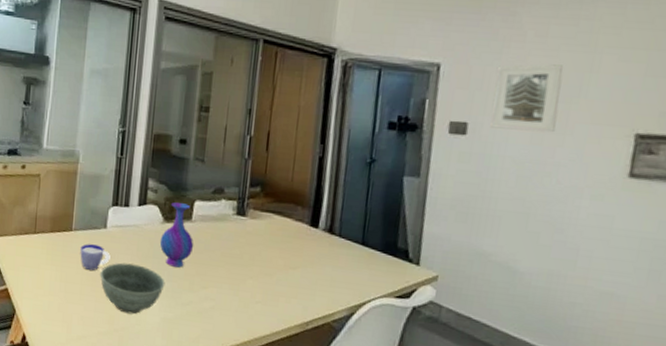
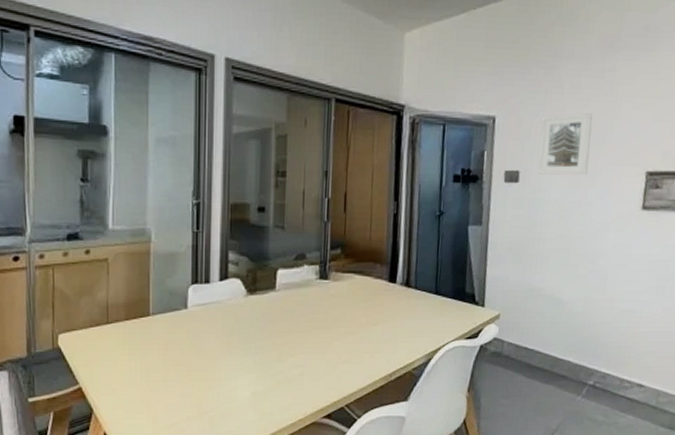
cup: present [80,244,111,271] -> none [160,327,194,356]
bowl: present [99,262,165,314] -> none [184,342,253,393]
vase: present [159,202,194,268] -> none [244,273,280,339]

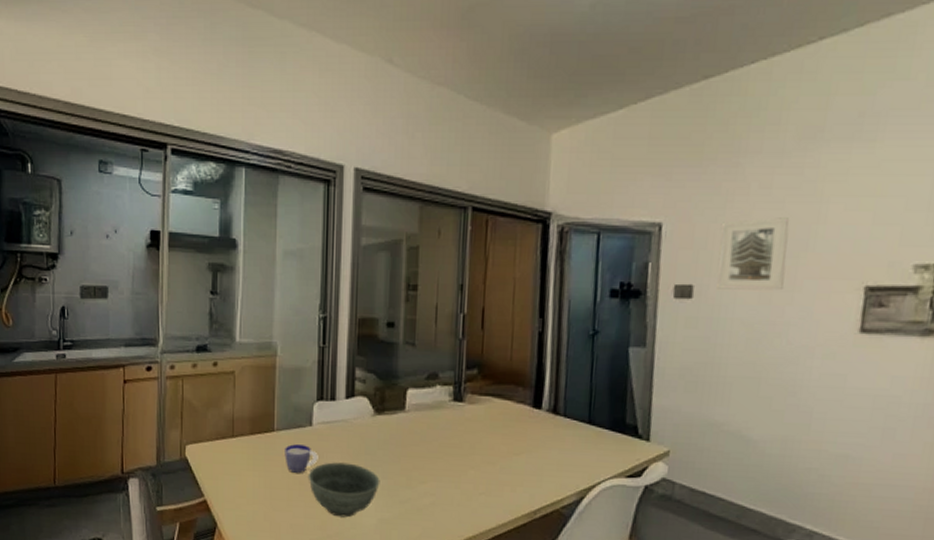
cup: none [160,327,194,356] -> present [285,444,318,474]
bowl: none [184,342,253,393] -> present [308,462,380,518]

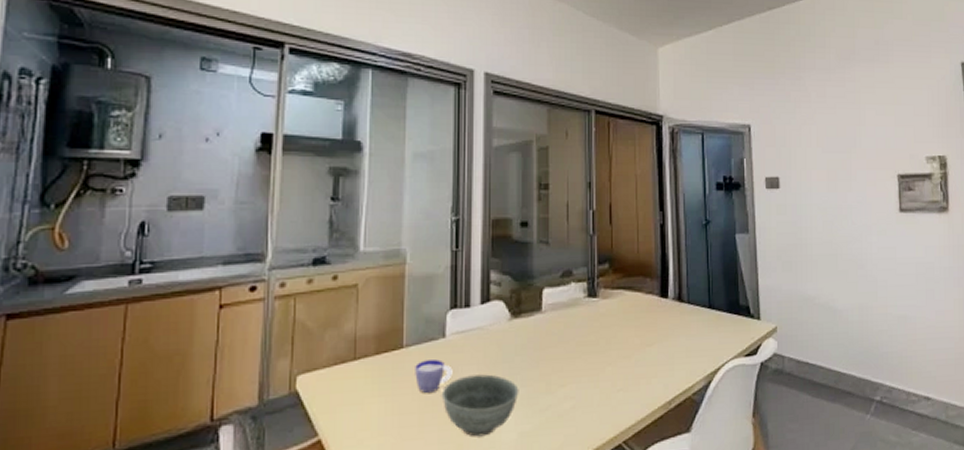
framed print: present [717,217,789,291] -> none [794,120,843,180]

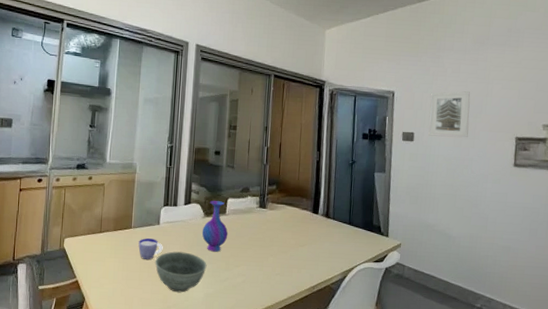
vase: none [508,293,547,369] -> present [202,201,228,252]
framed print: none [794,120,843,180] -> present [428,91,471,138]

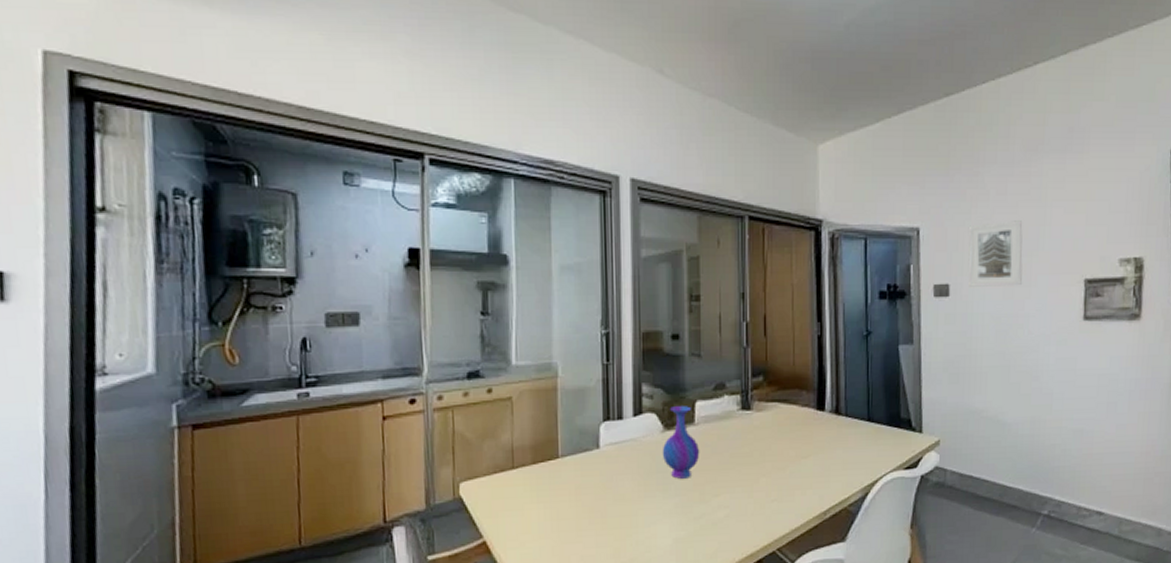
cup: present [138,238,163,260] -> none [571,469,608,501]
bowl: present [155,251,207,293] -> none [597,483,673,542]

